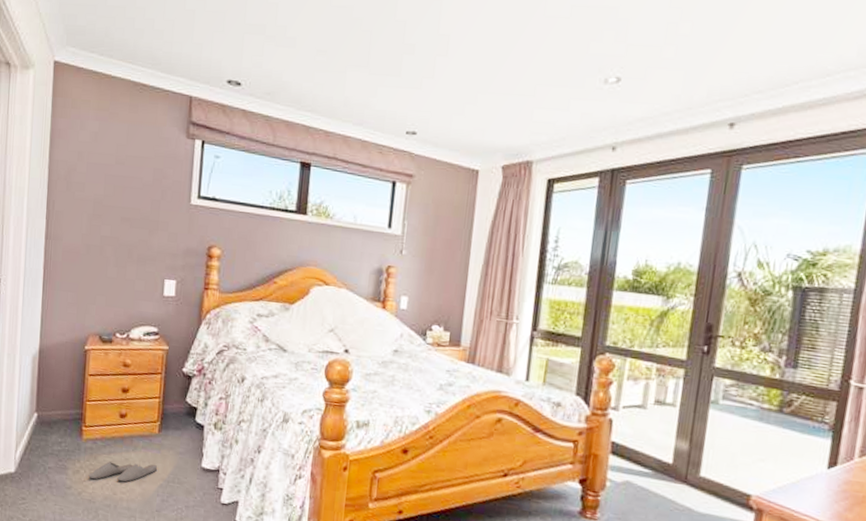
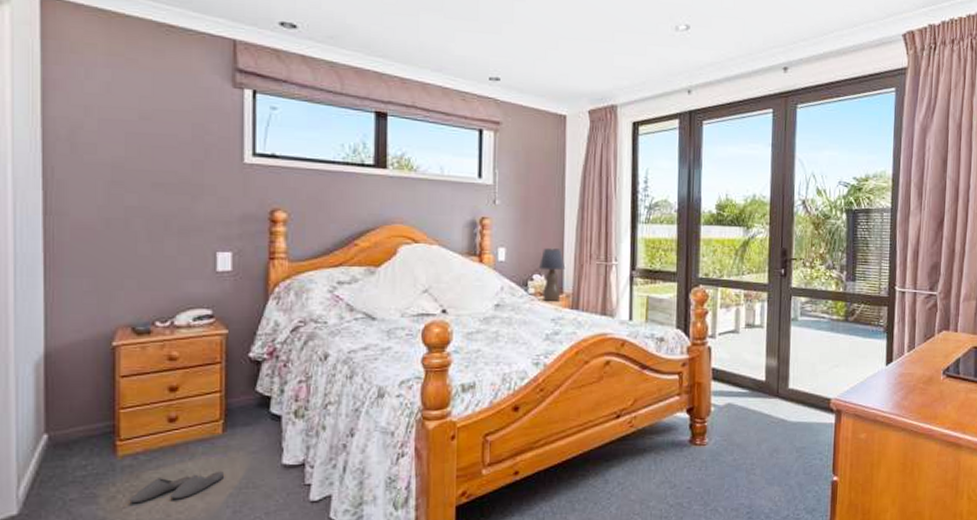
table lamp: none [438,300,465,354] -> present [538,247,566,301]

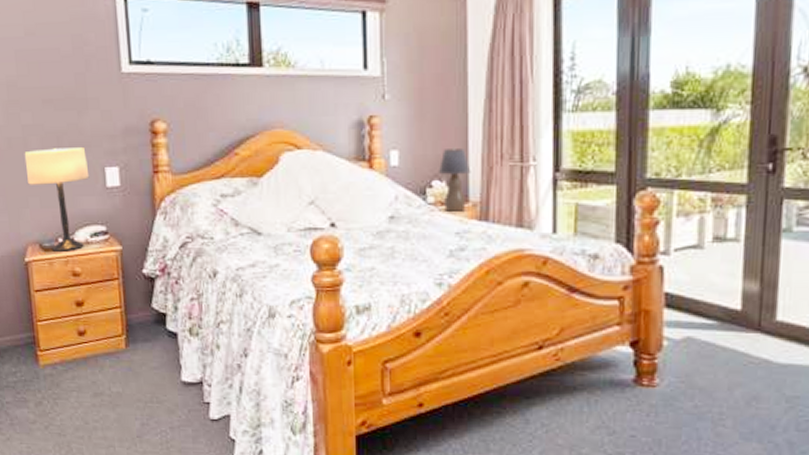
table lamp: none [124,230,198,335] -> present [24,147,90,251]
slippers: present [129,470,224,504] -> none [53,384,130,410]

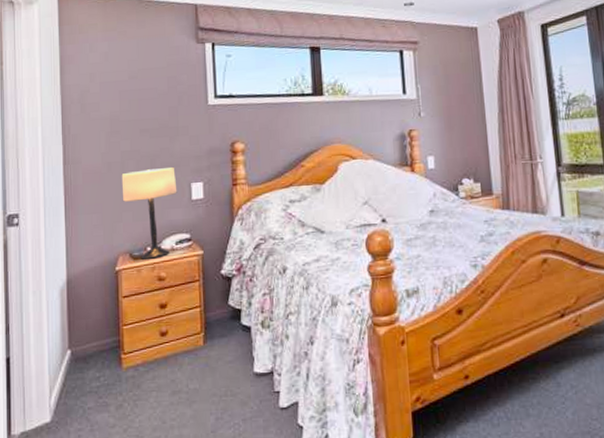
table lamp: present [438,147,471,211] -> none [466,151,493,204]

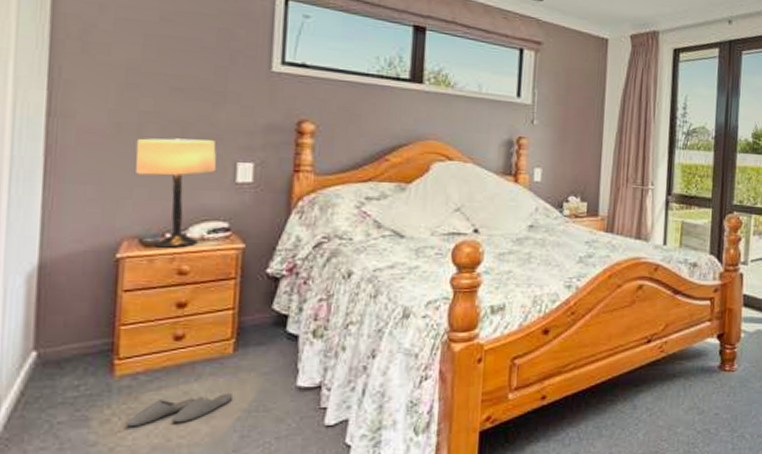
slippers: none [133,380,206,412] -> present [125,392,232,427]

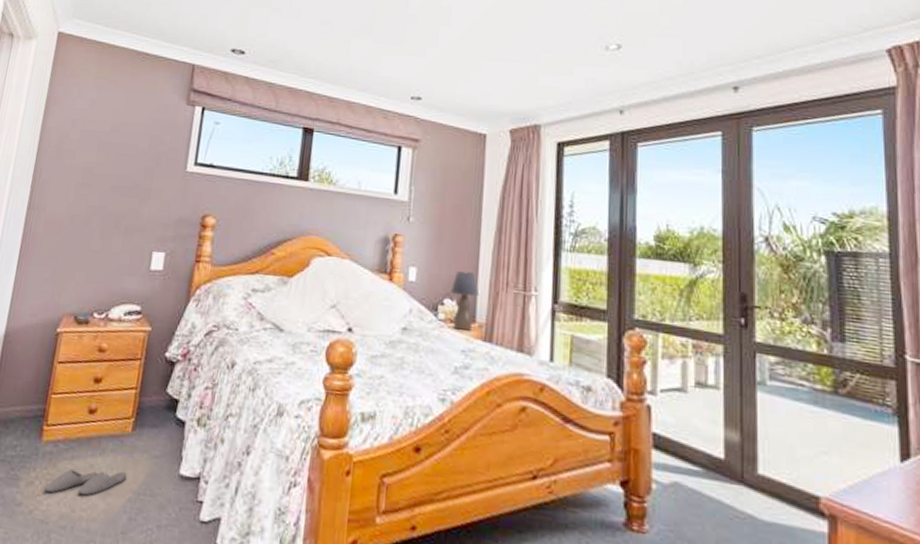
table lamp: present [134,137,217,248] -> none [78,228,139,327]
table lamp: none [574,169,602,224] -> present [450,270,480,331]

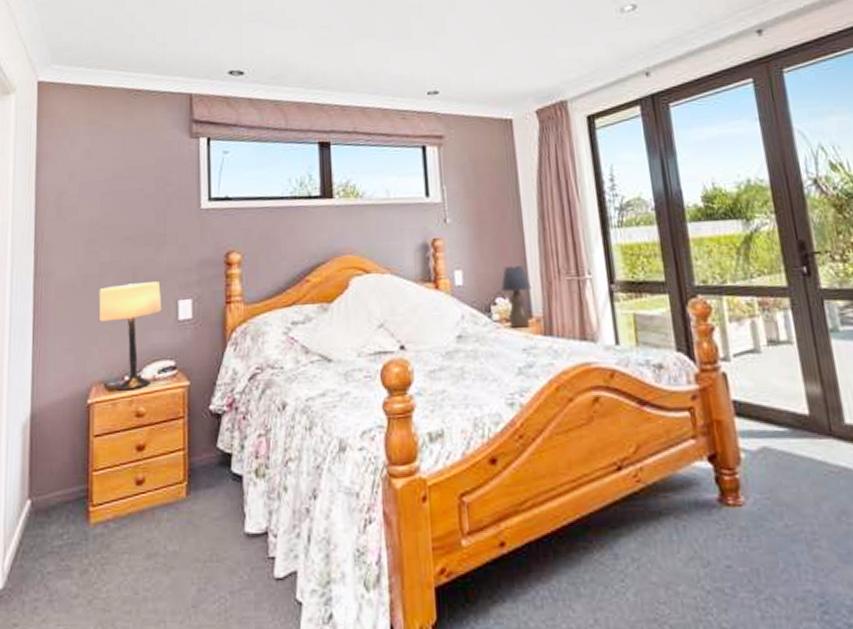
slippers: present [44,469,127,496] -> none [100,540,188,578]
table lamp: none [78,228,139,327] -> present [98,282,162,391]

